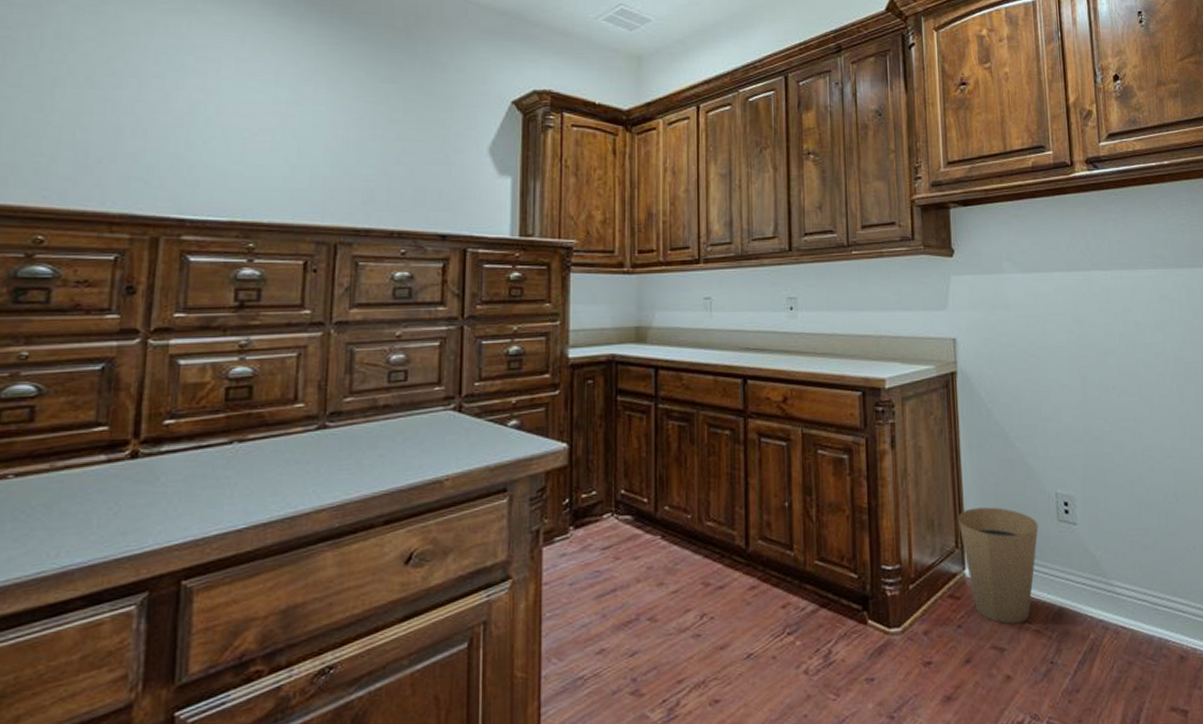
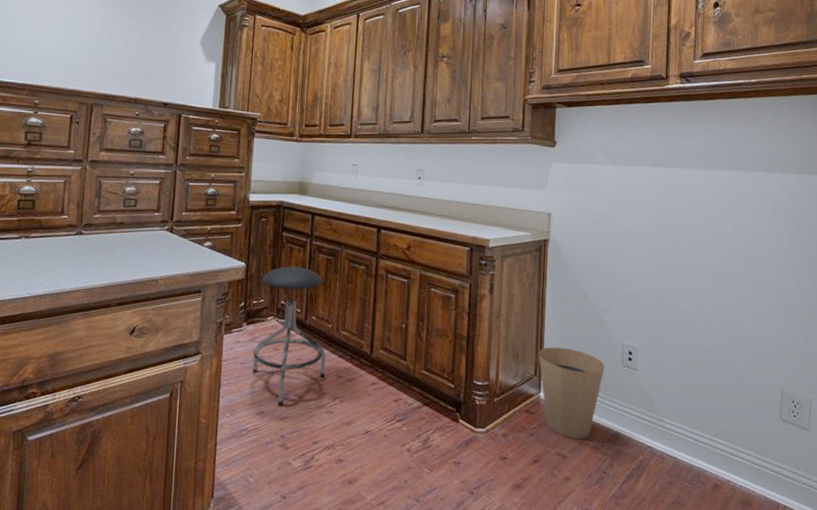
stool: none [586,440,688,637] -> present [252,266,326,406]

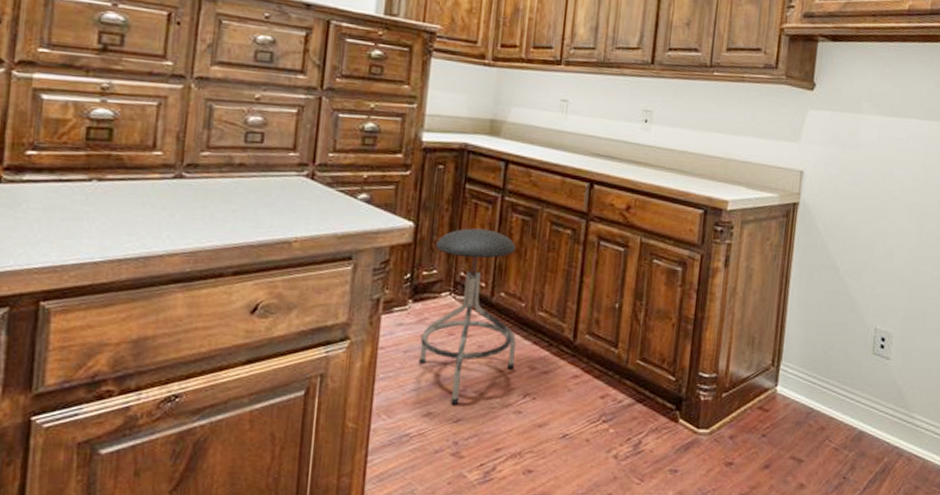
trash can: present [538,347,605,440] -> none [777,332,853,441]

